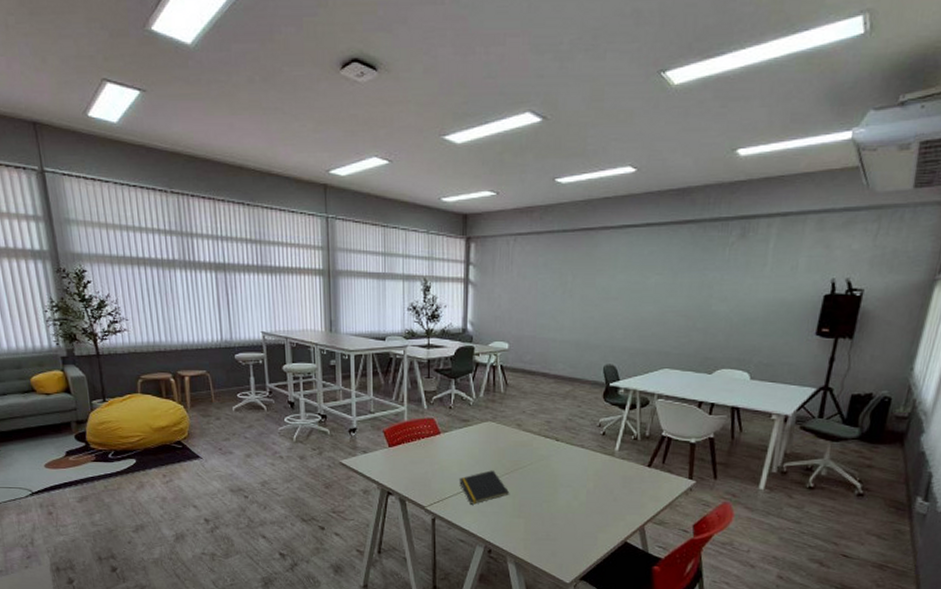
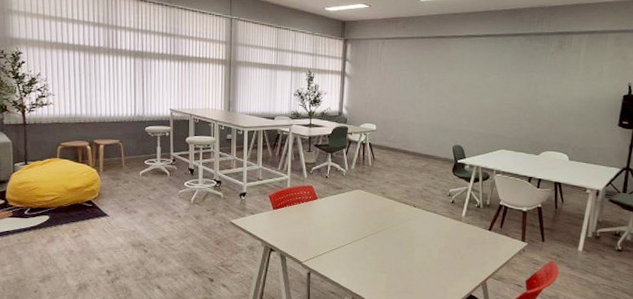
notepad: present [459,470,510,505] -> none [332,231,375,261]

